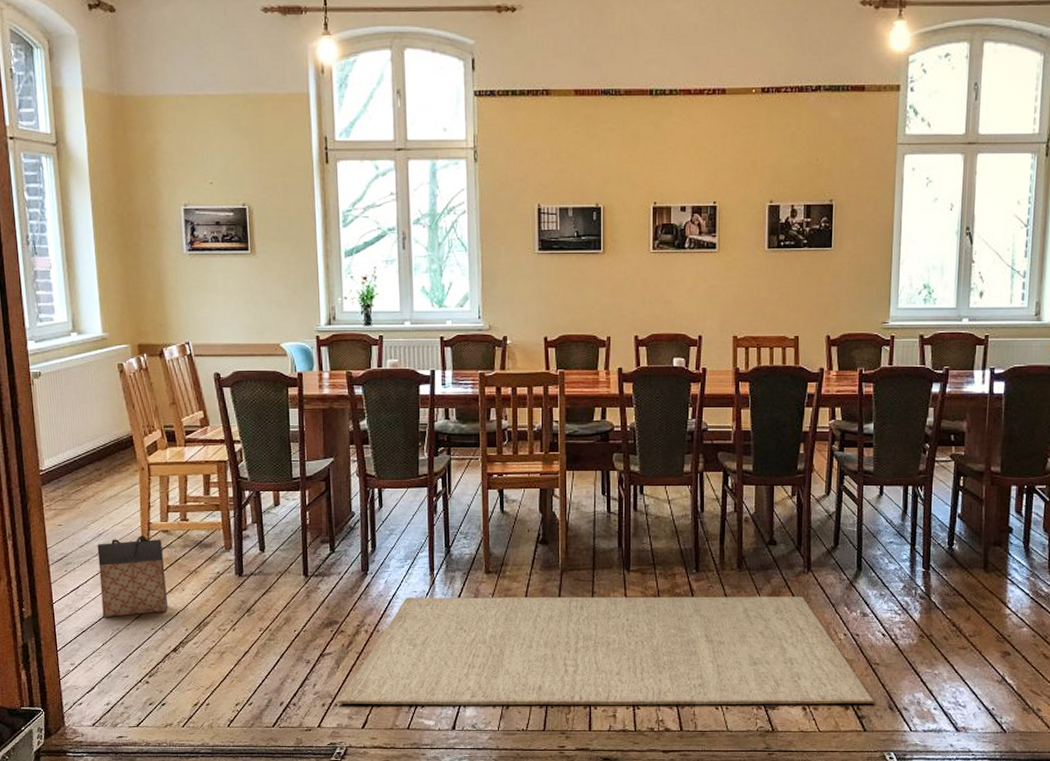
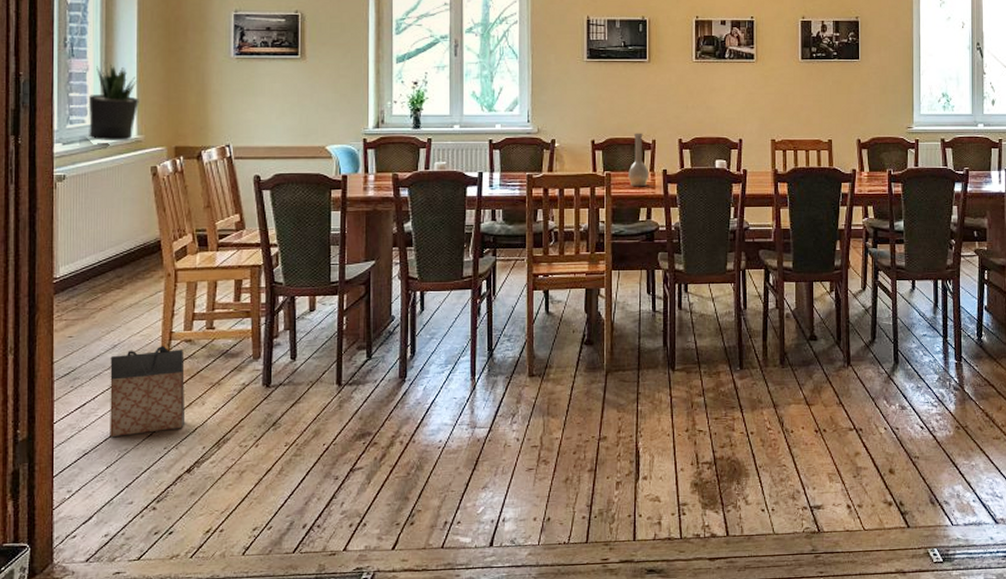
planter: none [54,258,101,339] -> present [88,61,139,142]
rug: present [336,596,875,706] -> none [365,391,916,524]
vase: none [582,329,604,385] -> present [628,133,649,186]

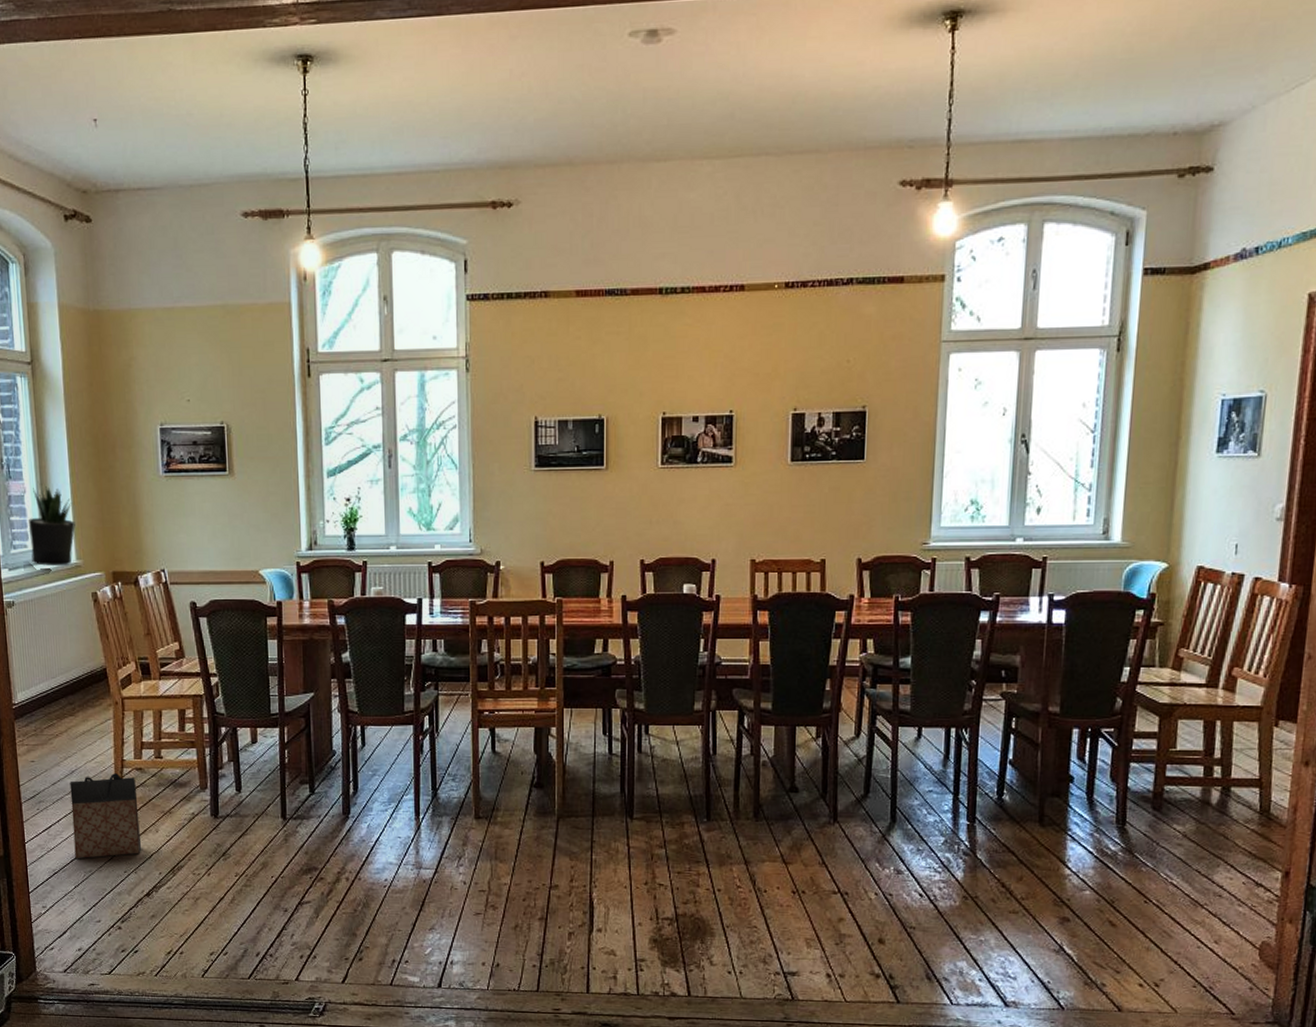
vase: present [628,133,649,186] -> none [582,553,606,614]

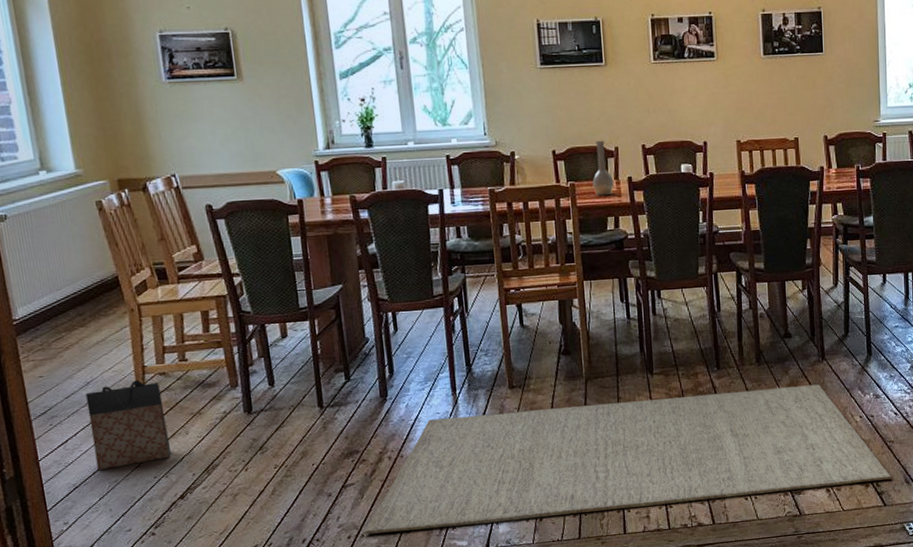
planter: present [28,482,75,567] -> none [16,92,72,177]
rug: none [315,843,910,972] -> present [363,384,892,535]
vase: none [582,553,606,614] -> present [592,140,615,195]

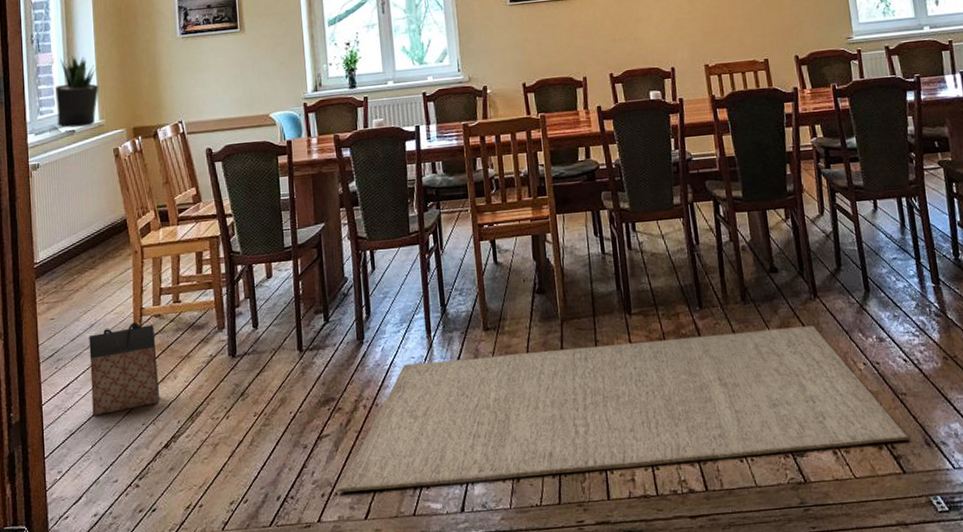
planter: none [16,92,72,177] -> present [54,53,99,128]
vase: present [592,140,615,195] -> none [562,71,584,126]

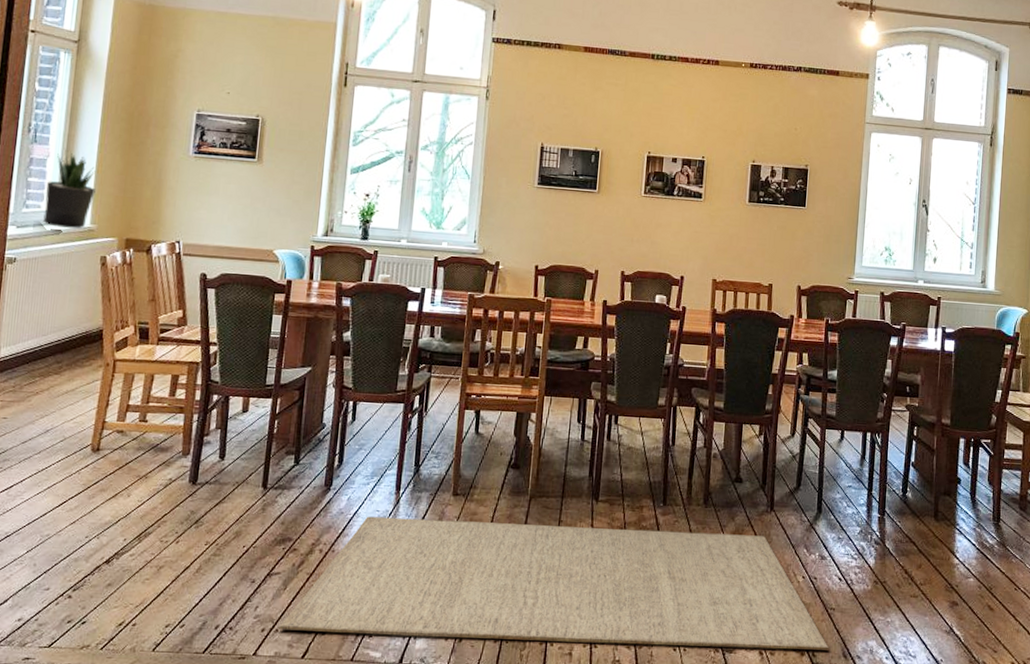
bag: present [89,322,160,417] -> none [33,434,115,522]

